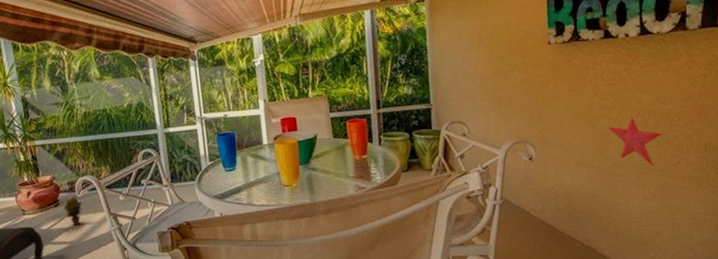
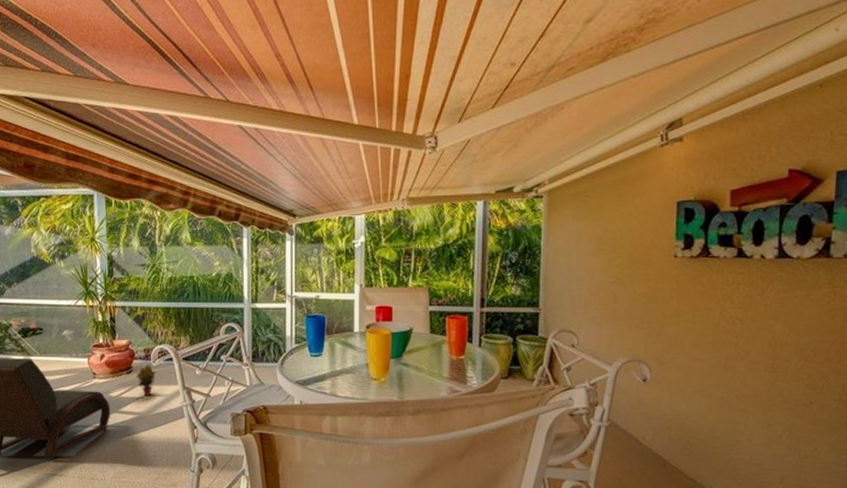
decorative star: present [608,118,663,167] -> none [734,347,796,405]

